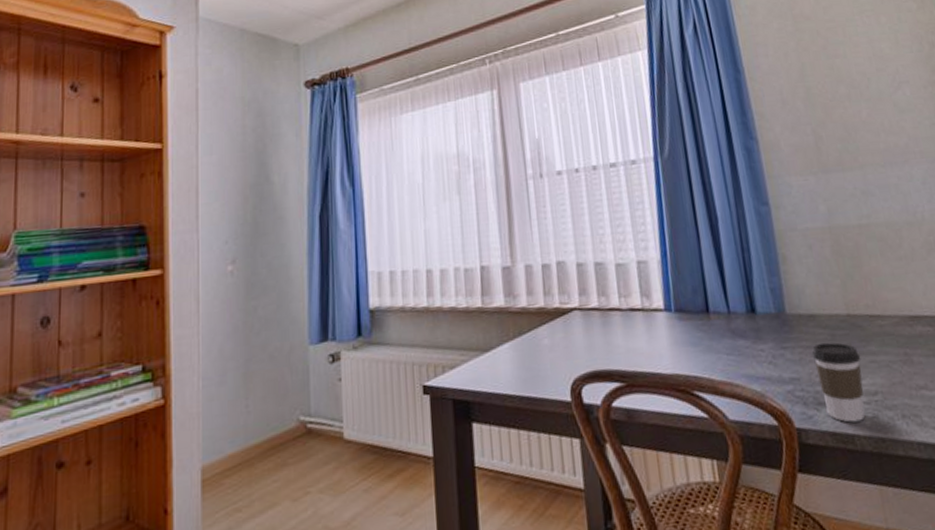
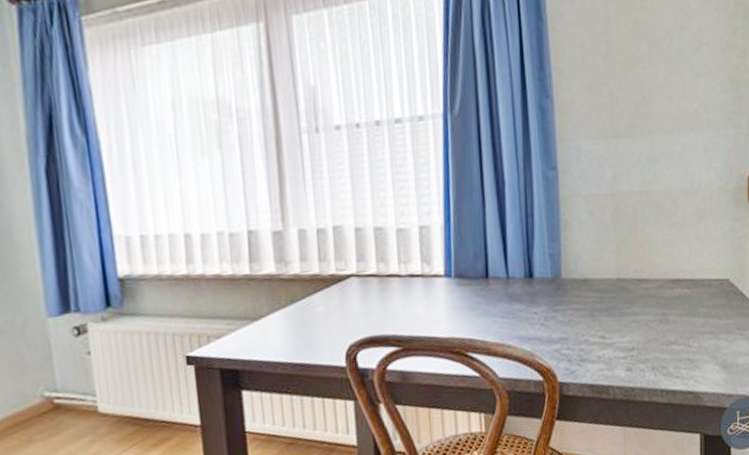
coffee cup: present [811,342,865,423] -> none [581,305,624,376]

